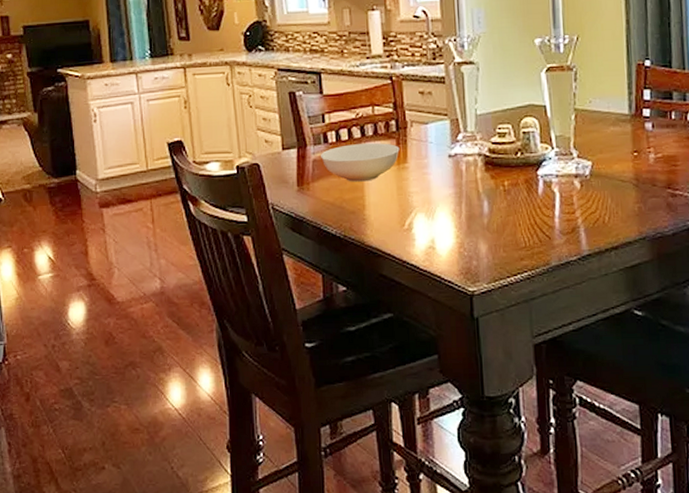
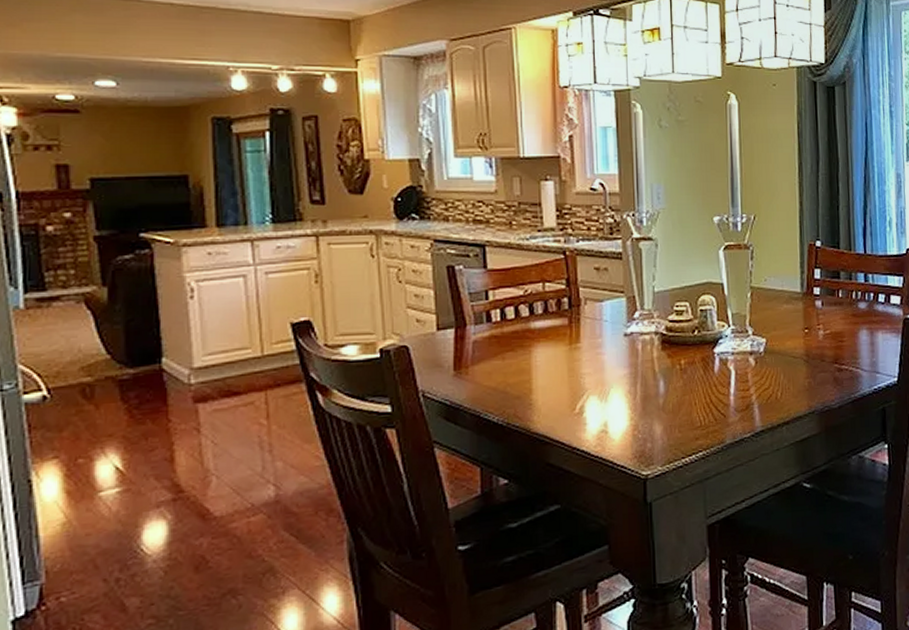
bowl: present [320,143,400,182] -> none [481,322,572,365]

